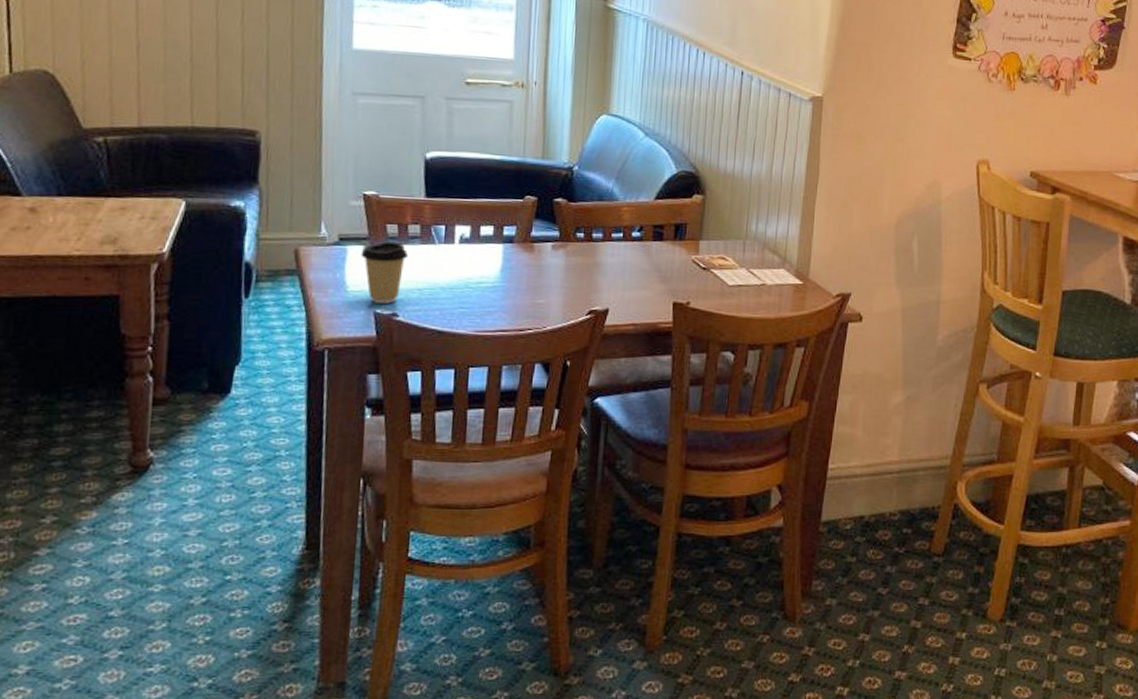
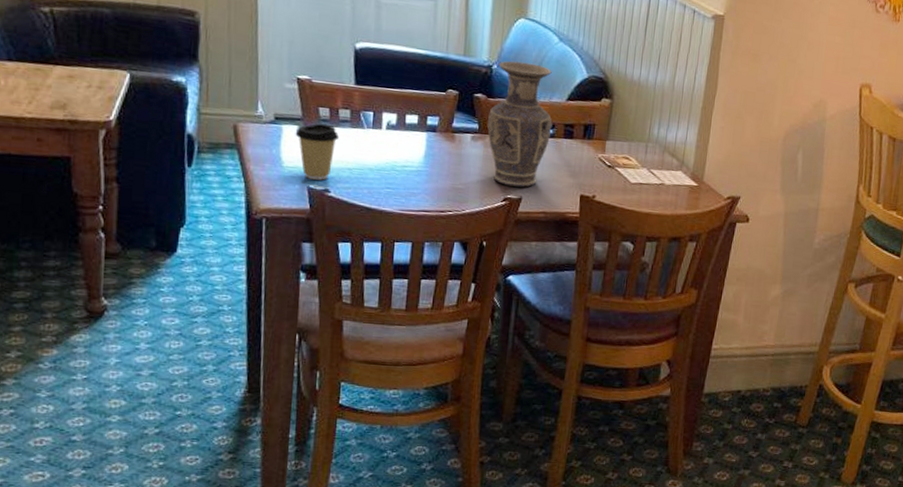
vase: none [569,160,640,299] -> present [487,61,552,188]

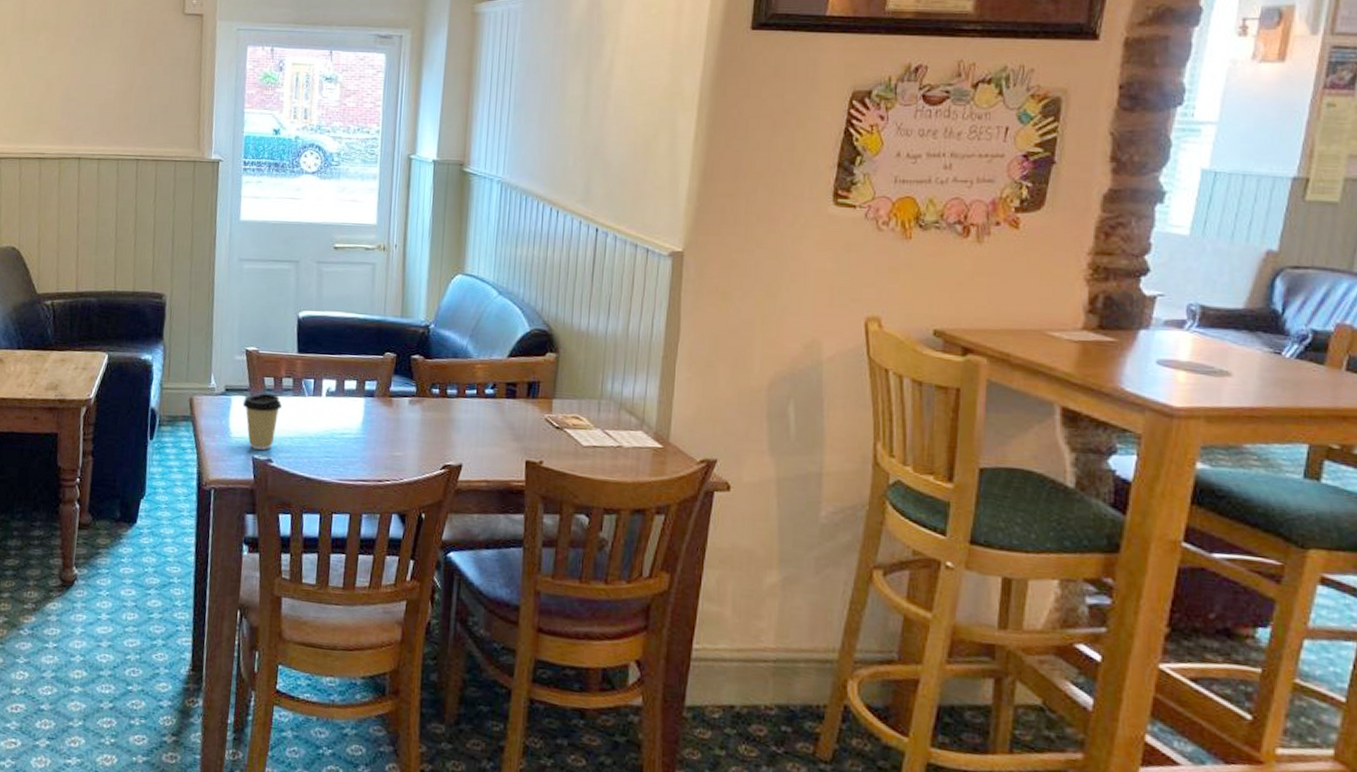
vase: present [487,61,552,188] -> none [425,319,493,454]

